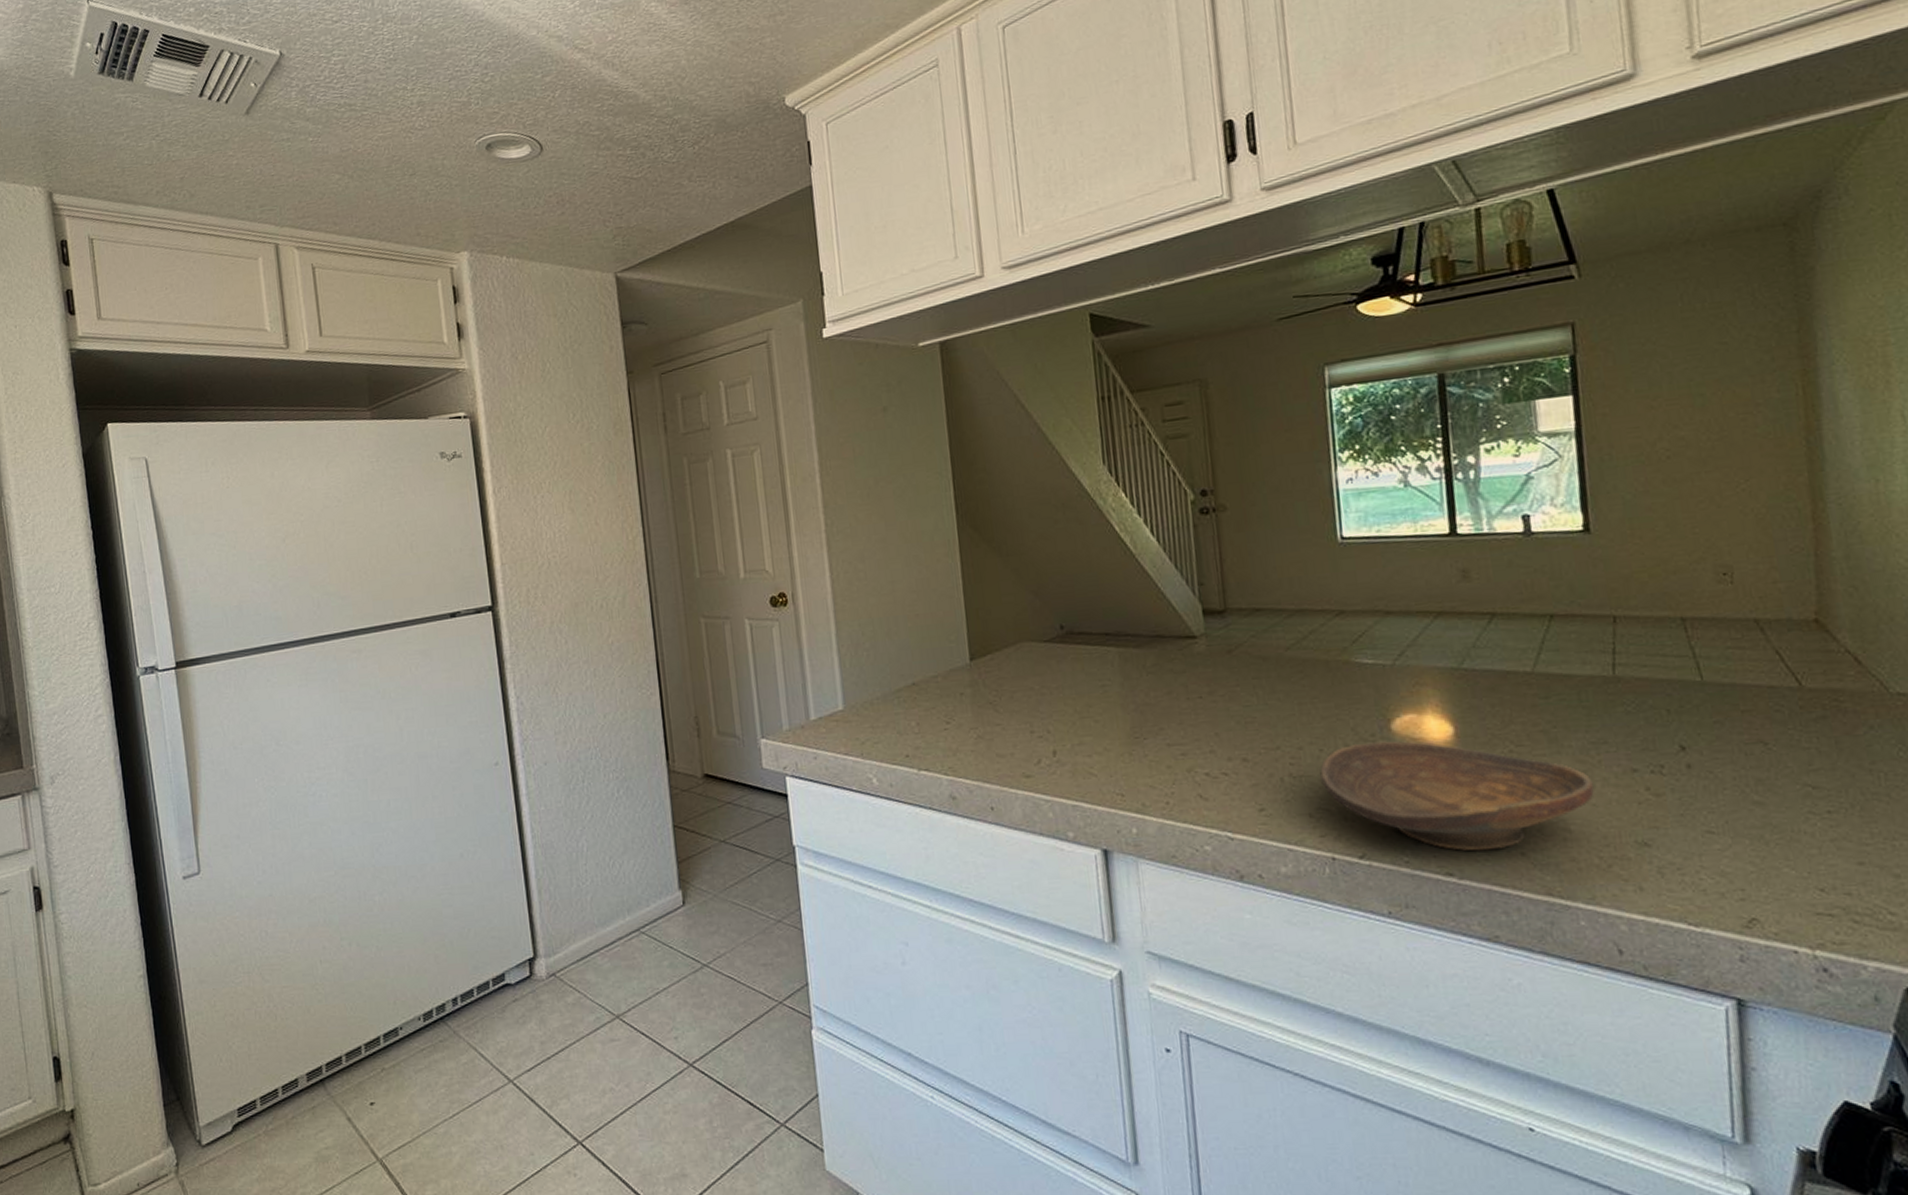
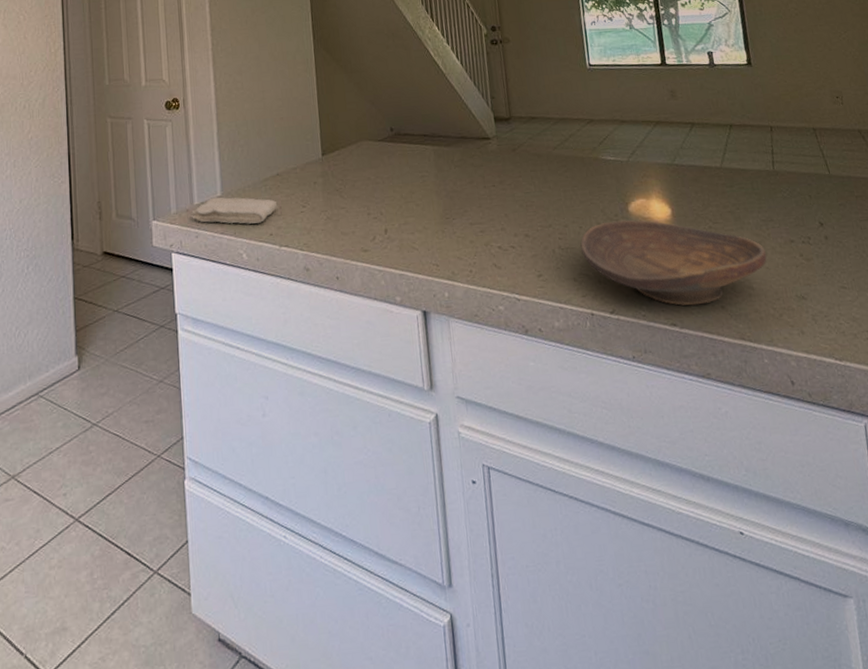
washcloth: none [808,711,915,743] -> present [191,197,278,224]

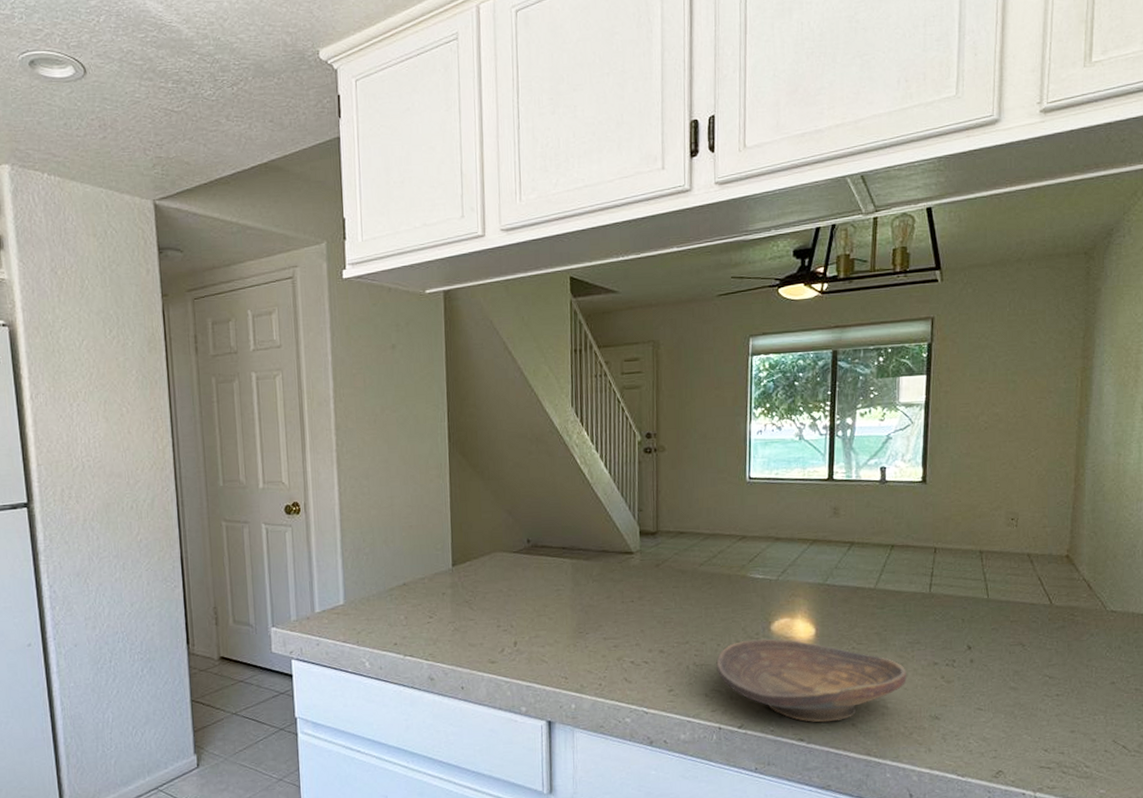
washcloth: present [191,197,278,224] -> none [312,605,403,633]

